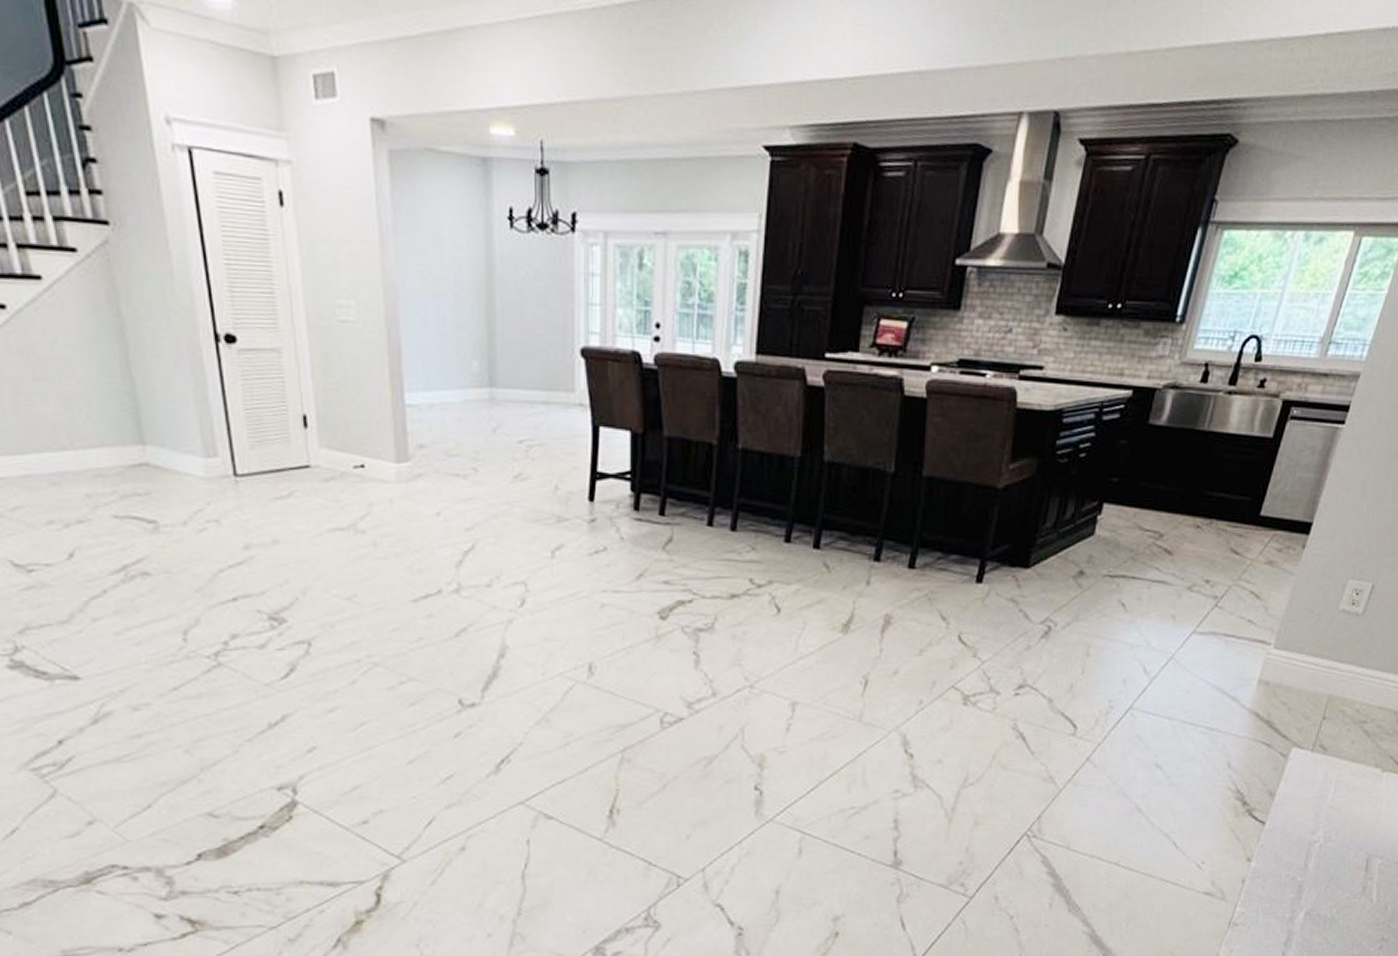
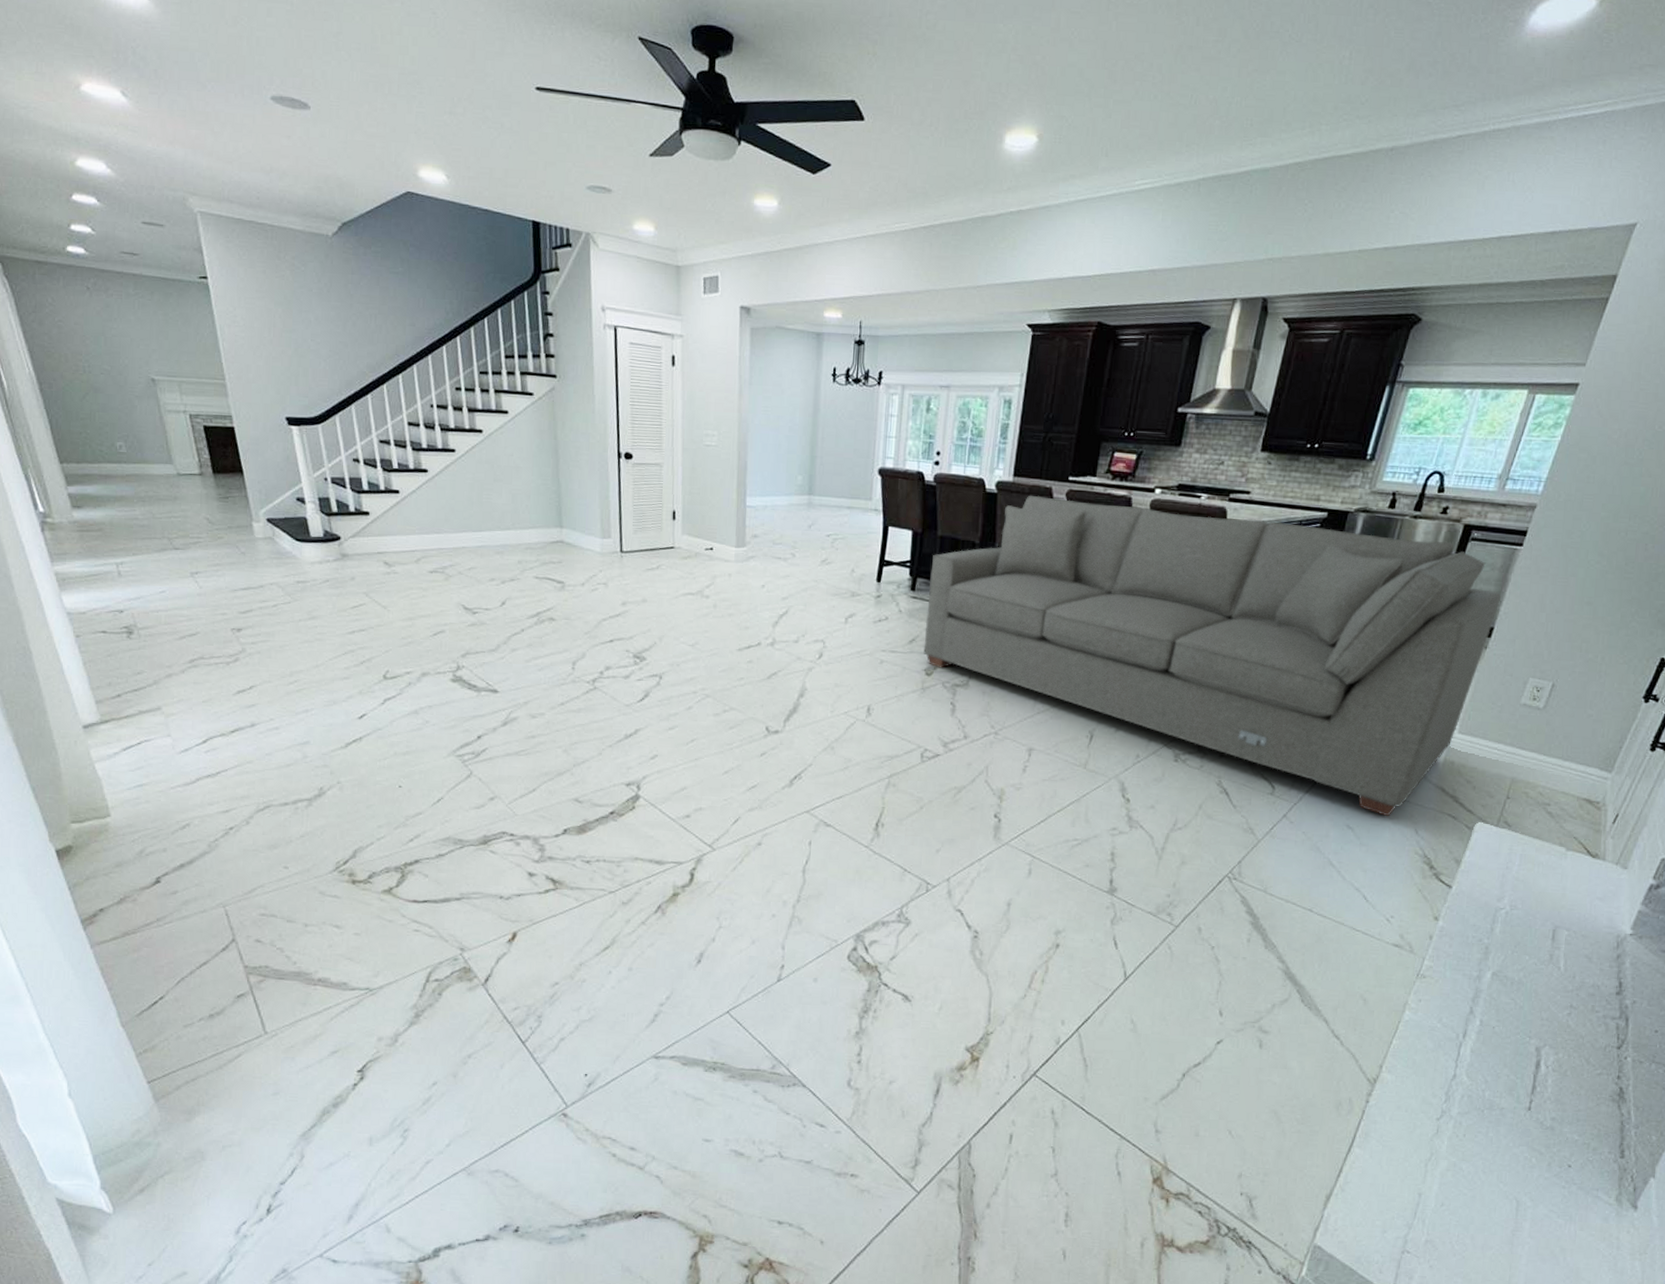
sofa: none [655,378,1320,751] -> present [923,495,1501,817]

